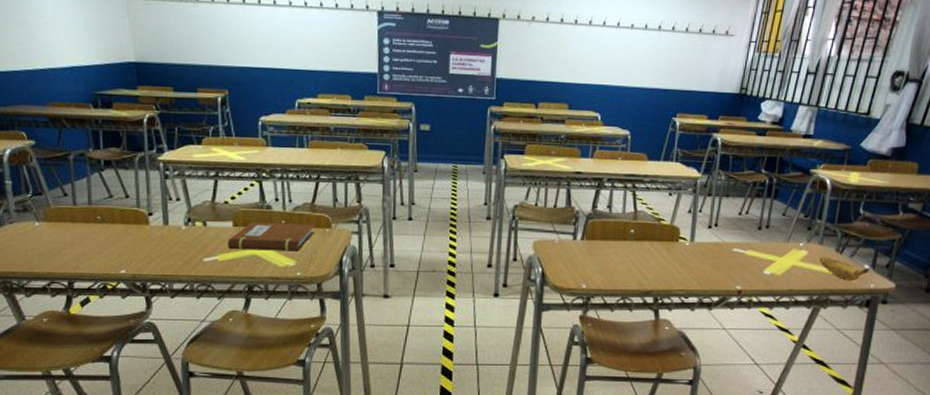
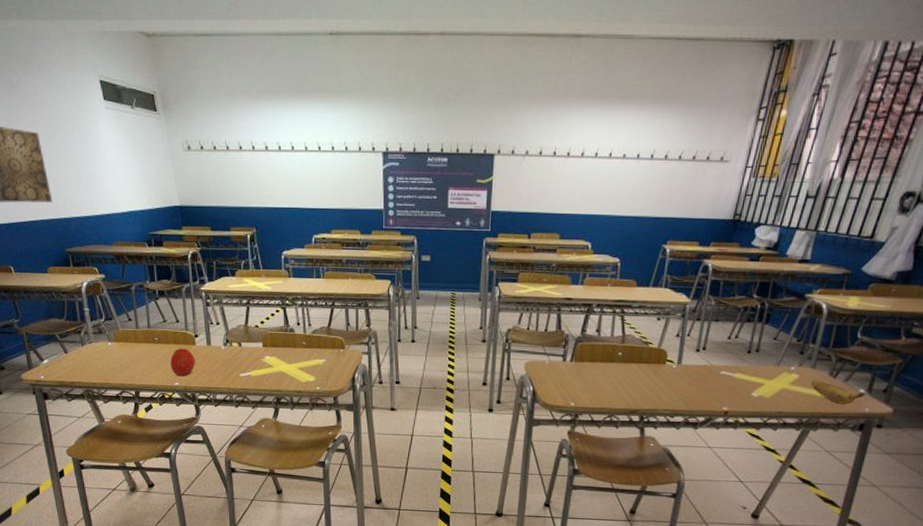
apple: none [116,228,149,261] -> present [171,347,196,376]
notebook: present [227,221,314,252] -> none [258,343,330,369]

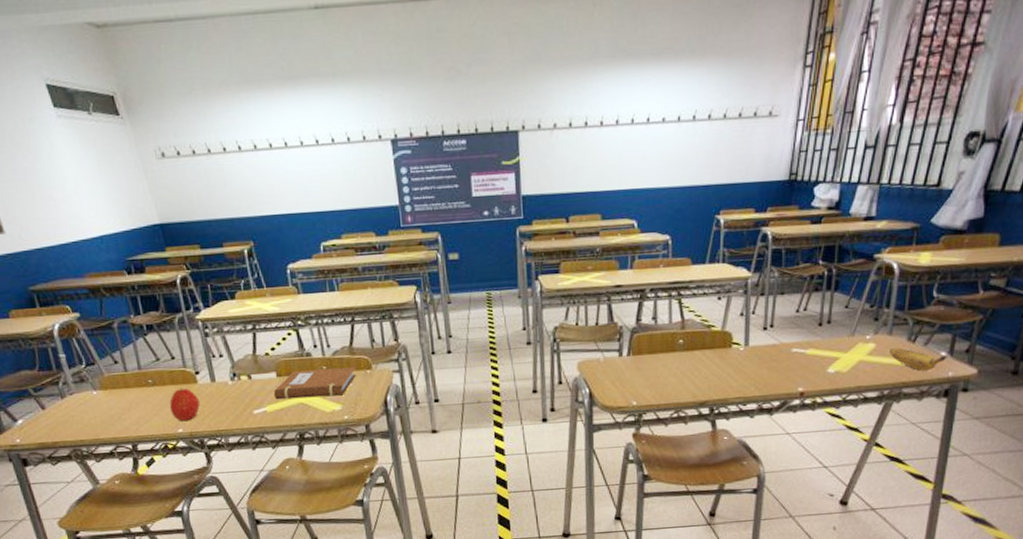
notebook: none [258,343,330,369] -> present [273,367,356,400]

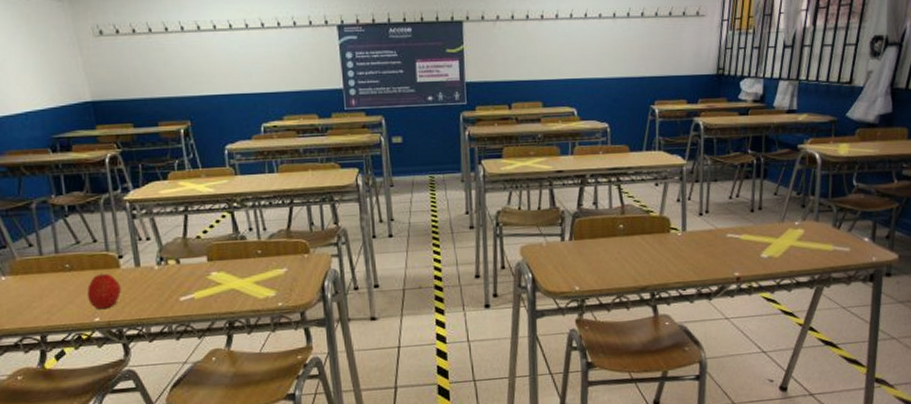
notebook: present [273,367,356,400] -> none [203,251,293,286]
banana: present [889,348,949,371] -> none [817,234,871,256]

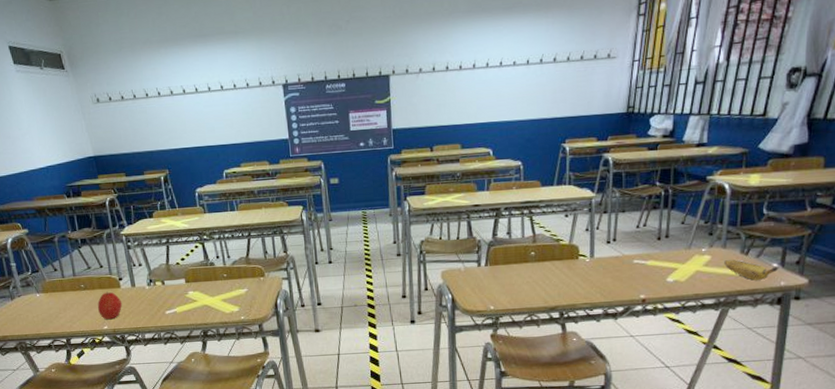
banana: none [817,234,871,256] -> present [724,259,780,280]

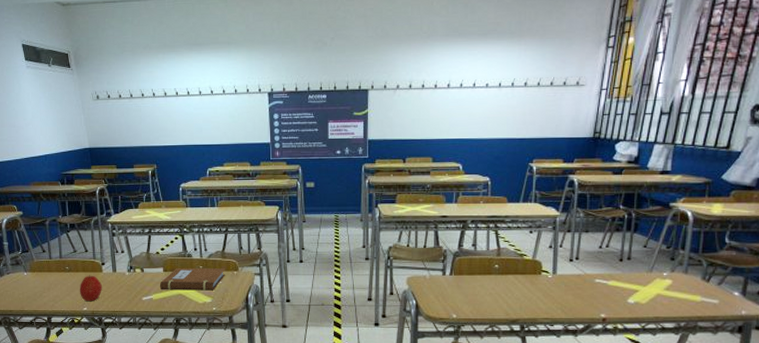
notebook: none [182,275,251,302] -> present [159,267,225,291]
banana: present [724,259,780,280] -> none [685,286,742,307]

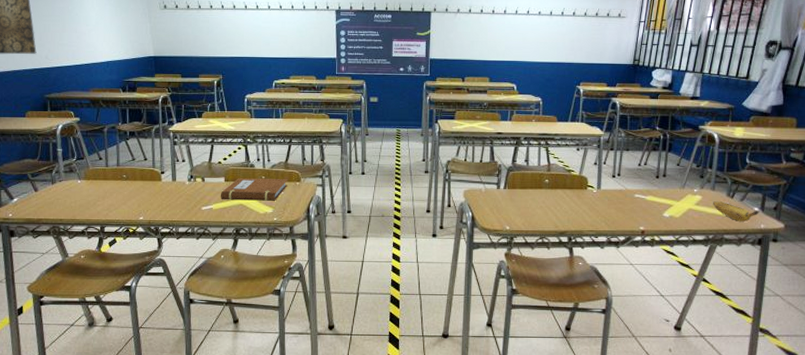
apple: present [80,275,103,301] -> none [137,183,161,210]
banana: none [685,286,742,307] -> present [713,201,761,222]

